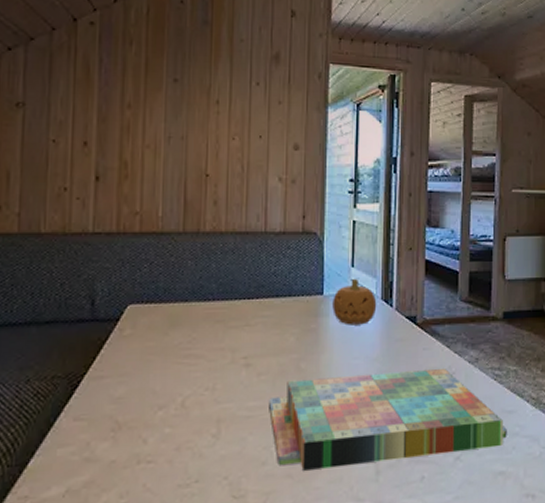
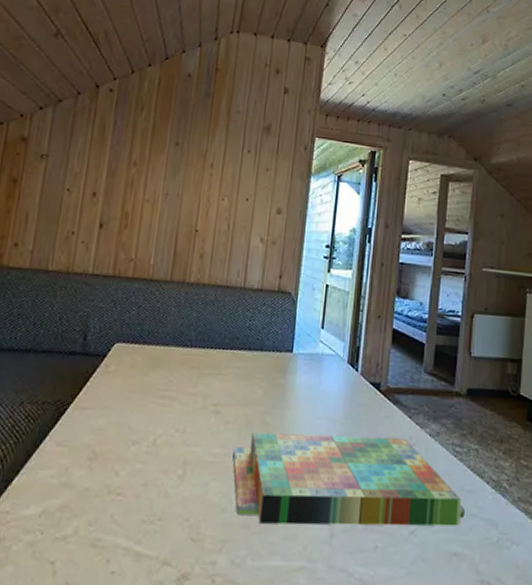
fruit: present [332,278,377,325] -> none [300,339,343,386]

